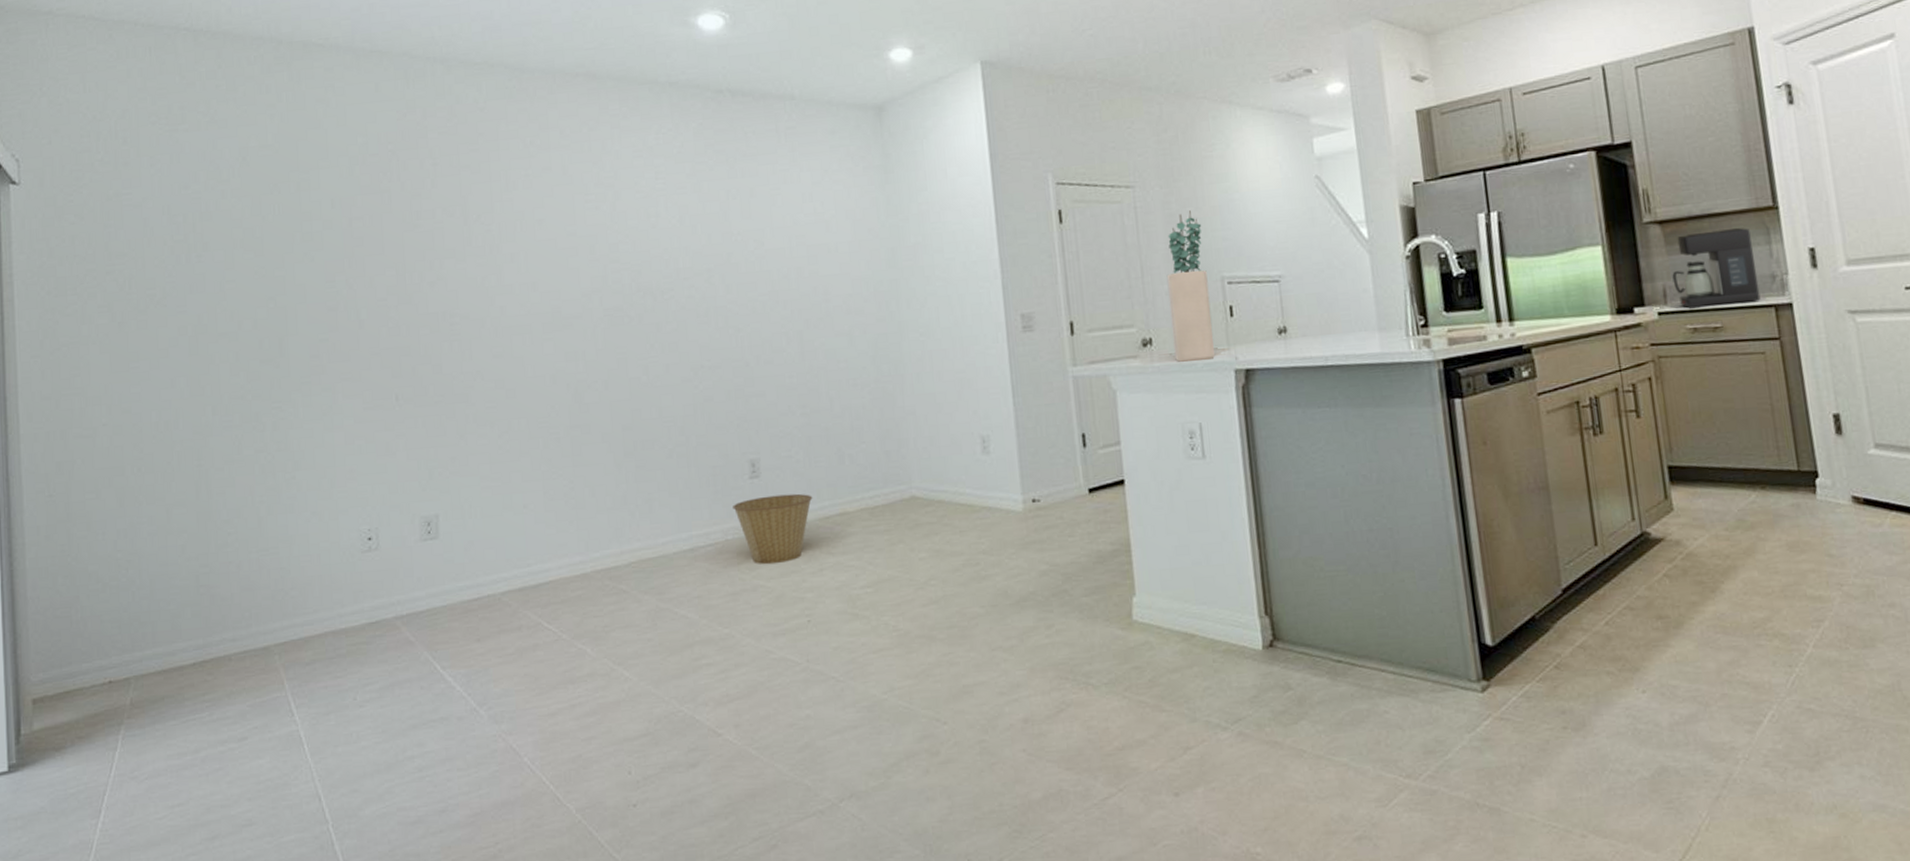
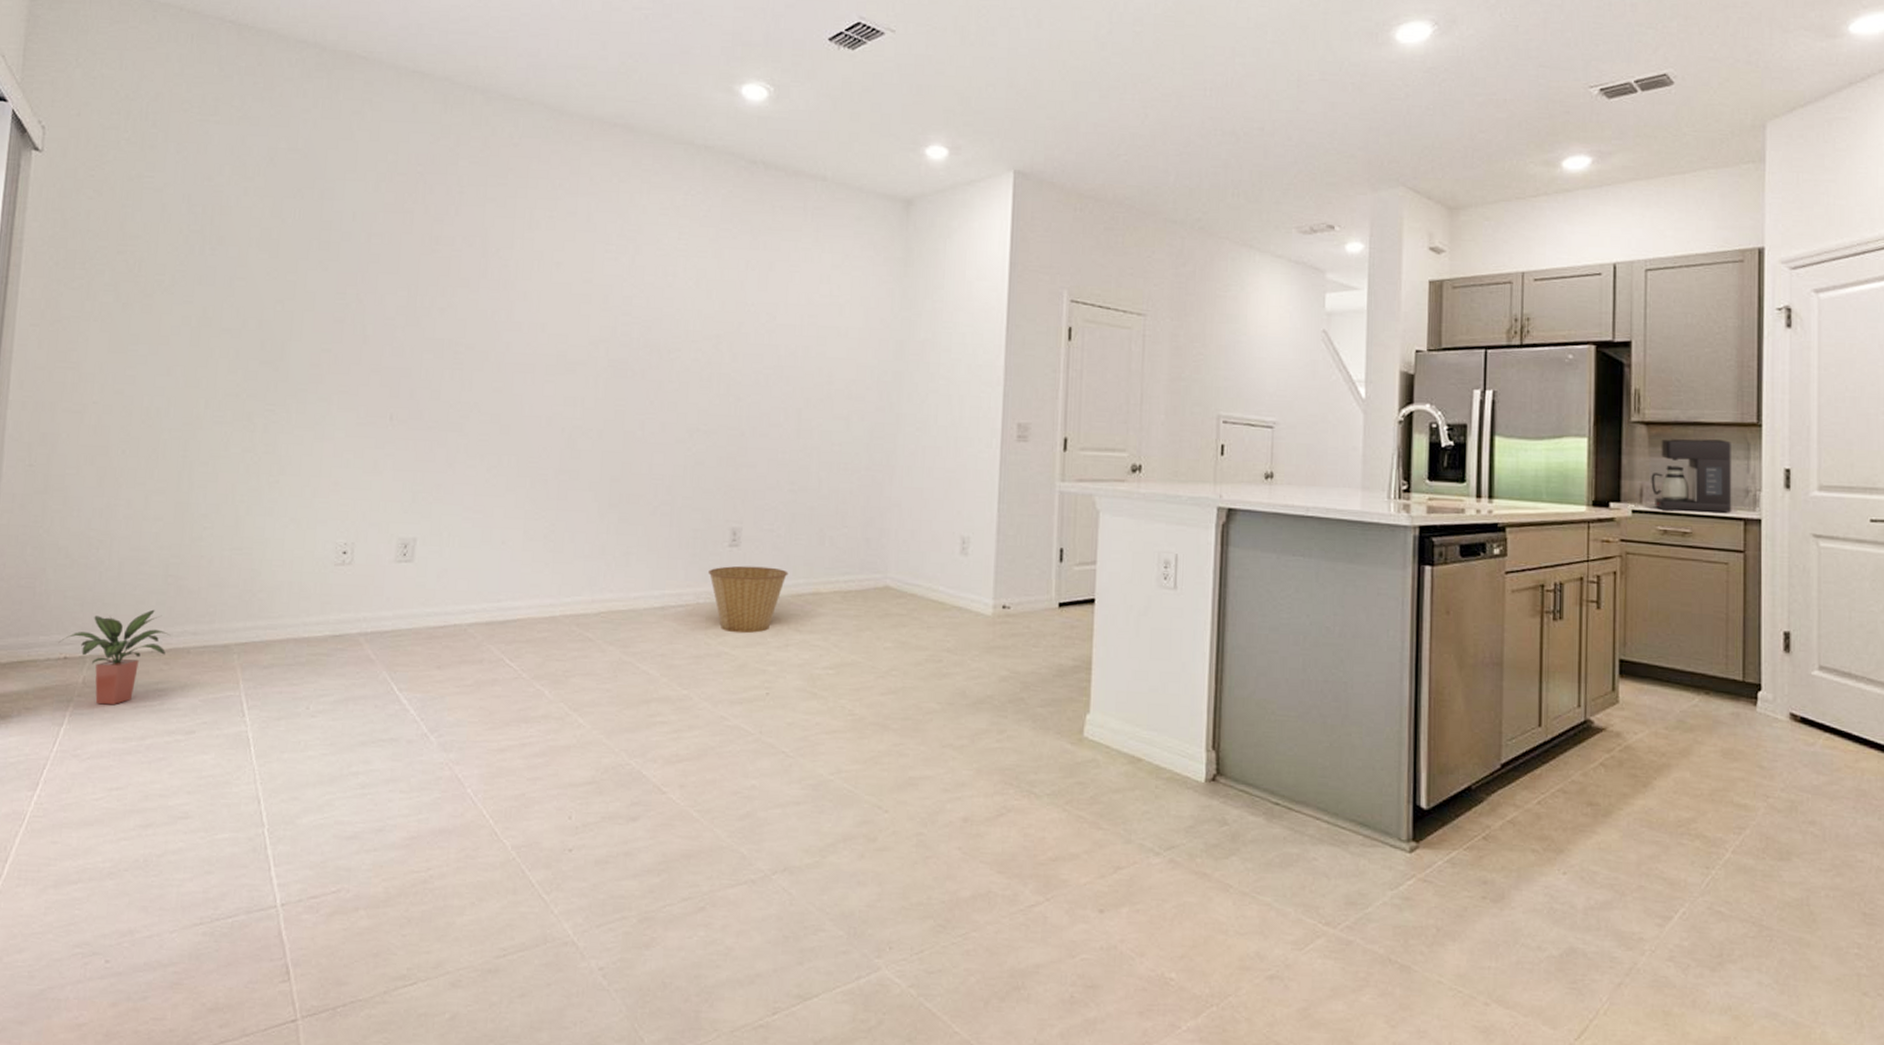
potted plant: none [101,622,210,724] -> present [58,609,171,705]
vase: present [1166,210,1216,363] -> none [1161,346,1206,495]

